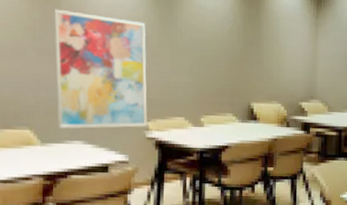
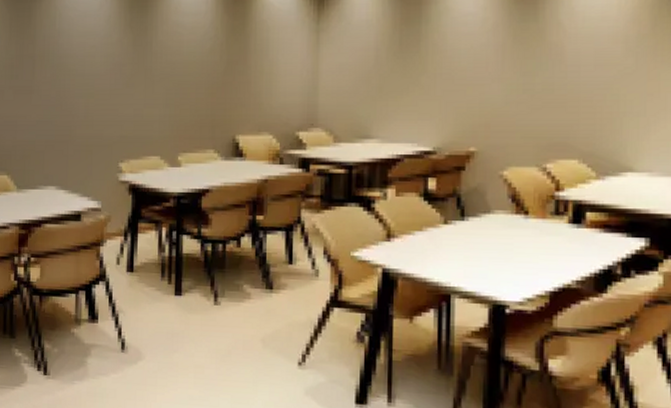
wall art: present [53,9,148,129] -> none [28,43,121,173]

